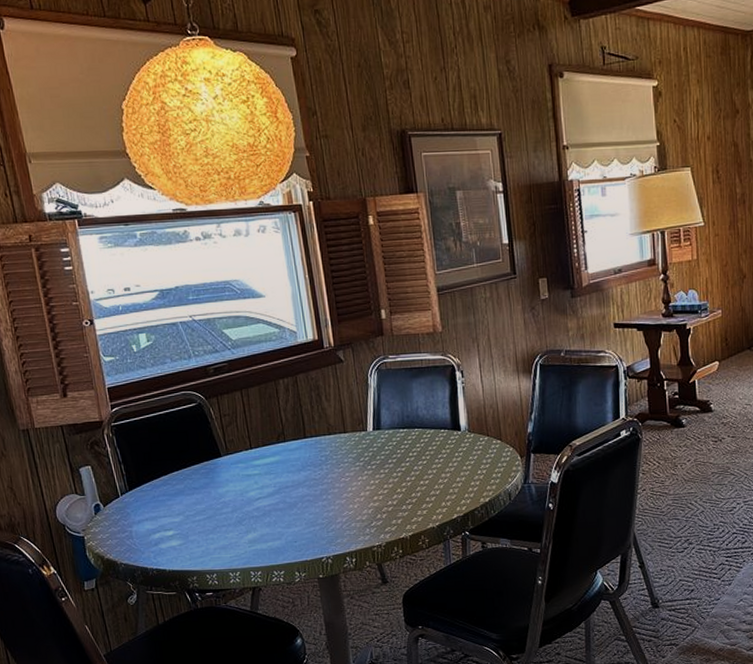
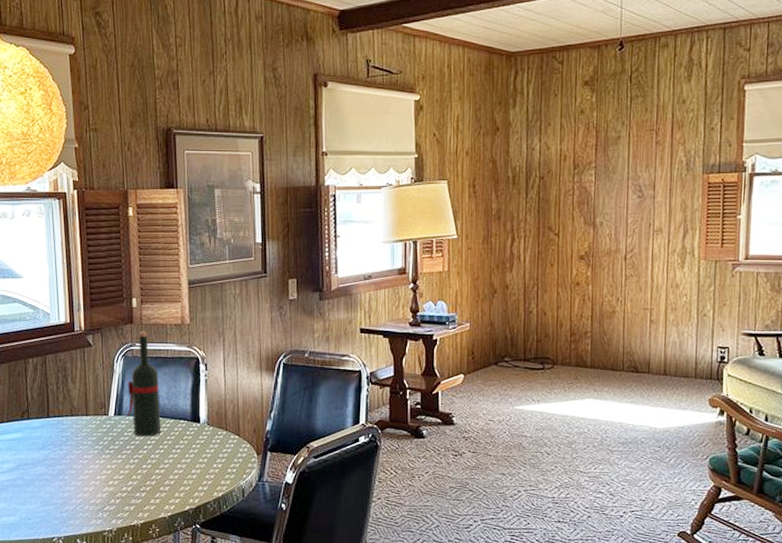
wine bottle: none [383,342,423,449] -> present [127,331,162,437]

